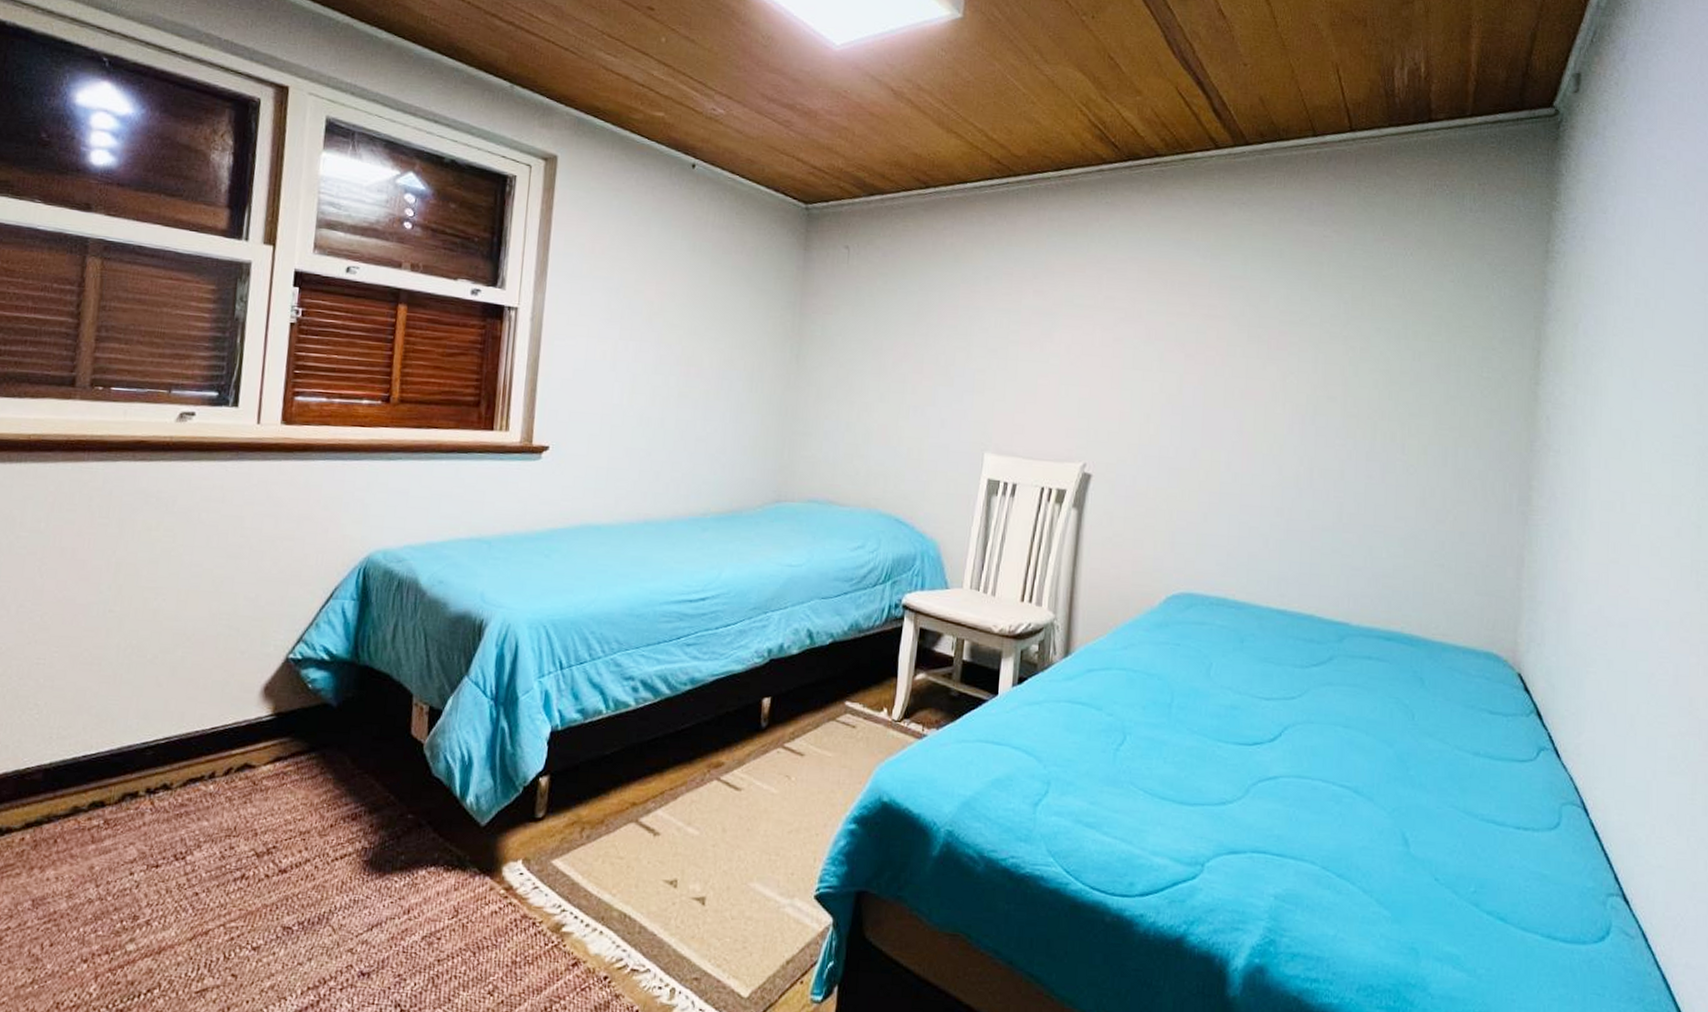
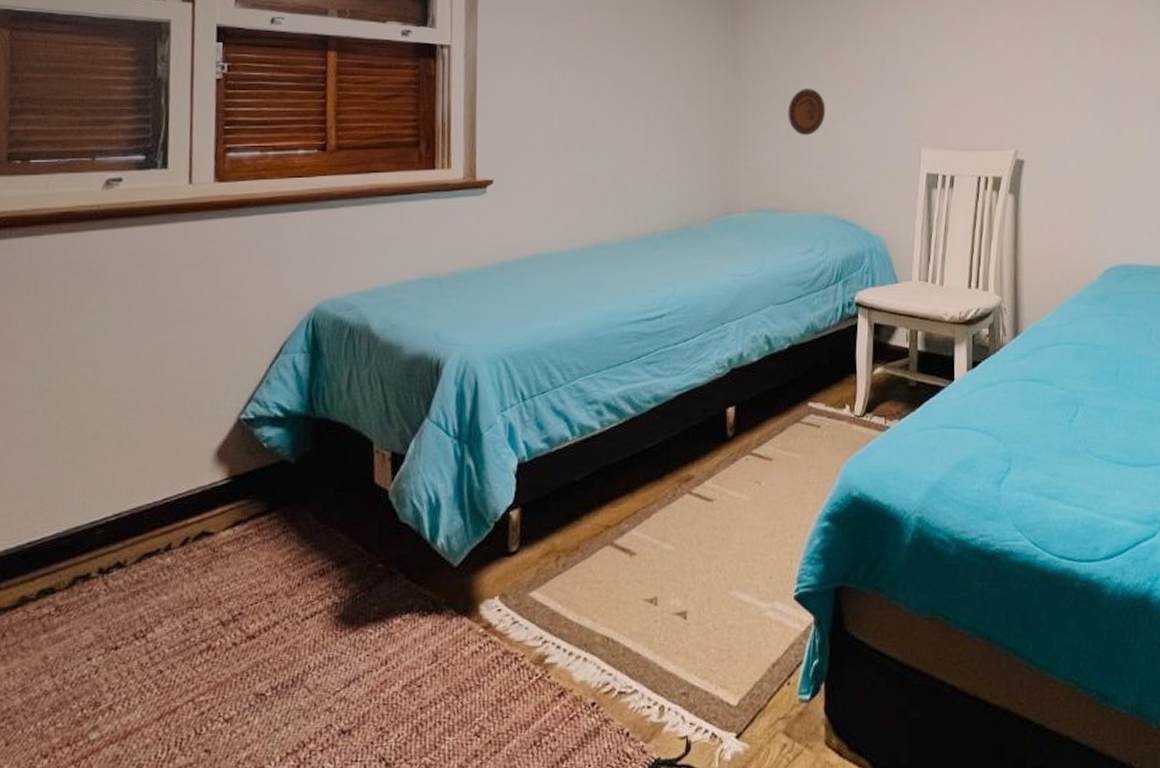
decorative plate: none [849,381,889,430] -> present [788,89,826,136]

